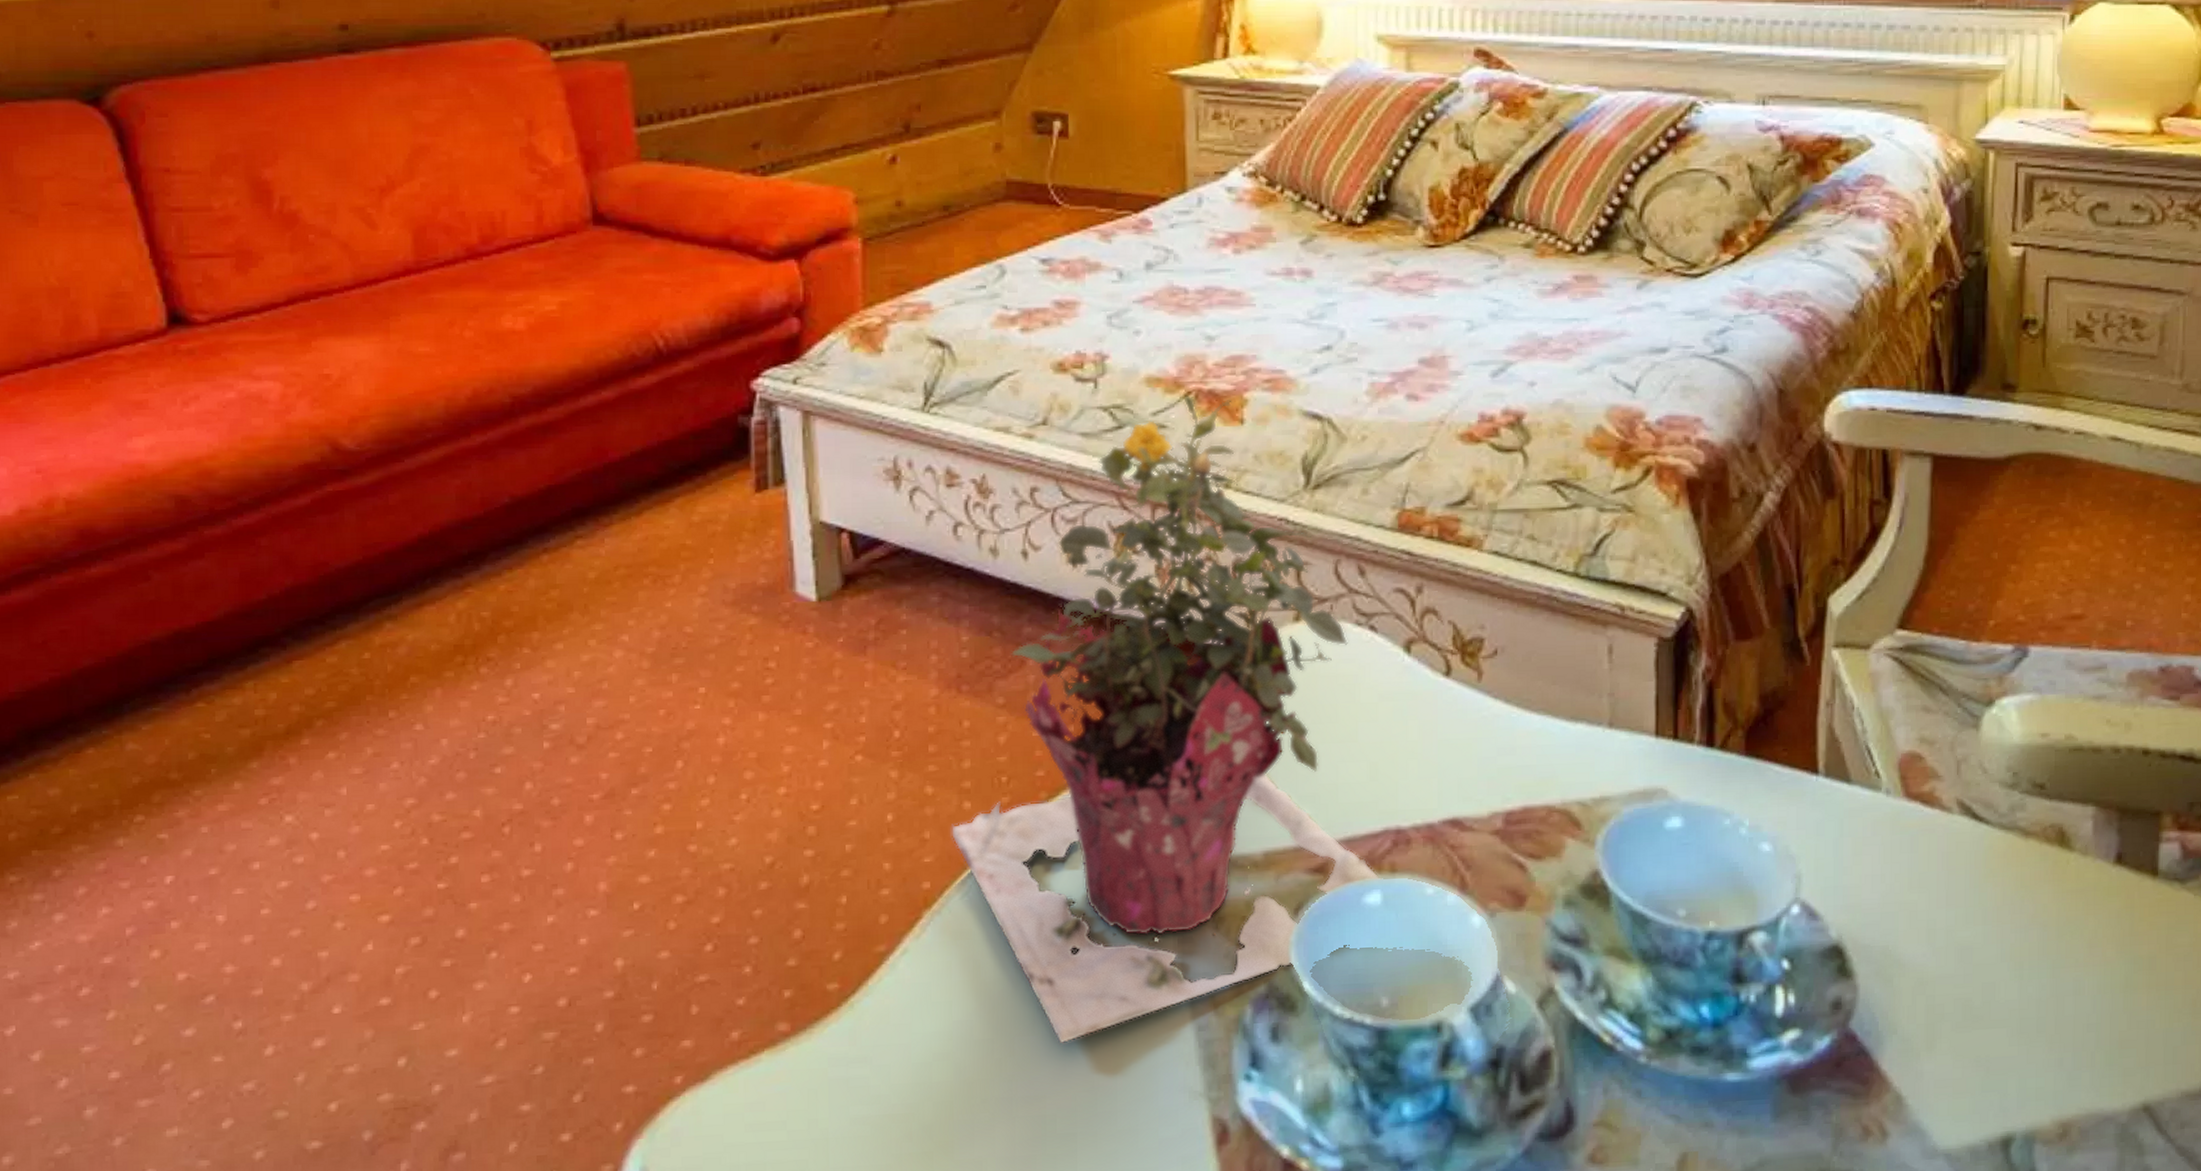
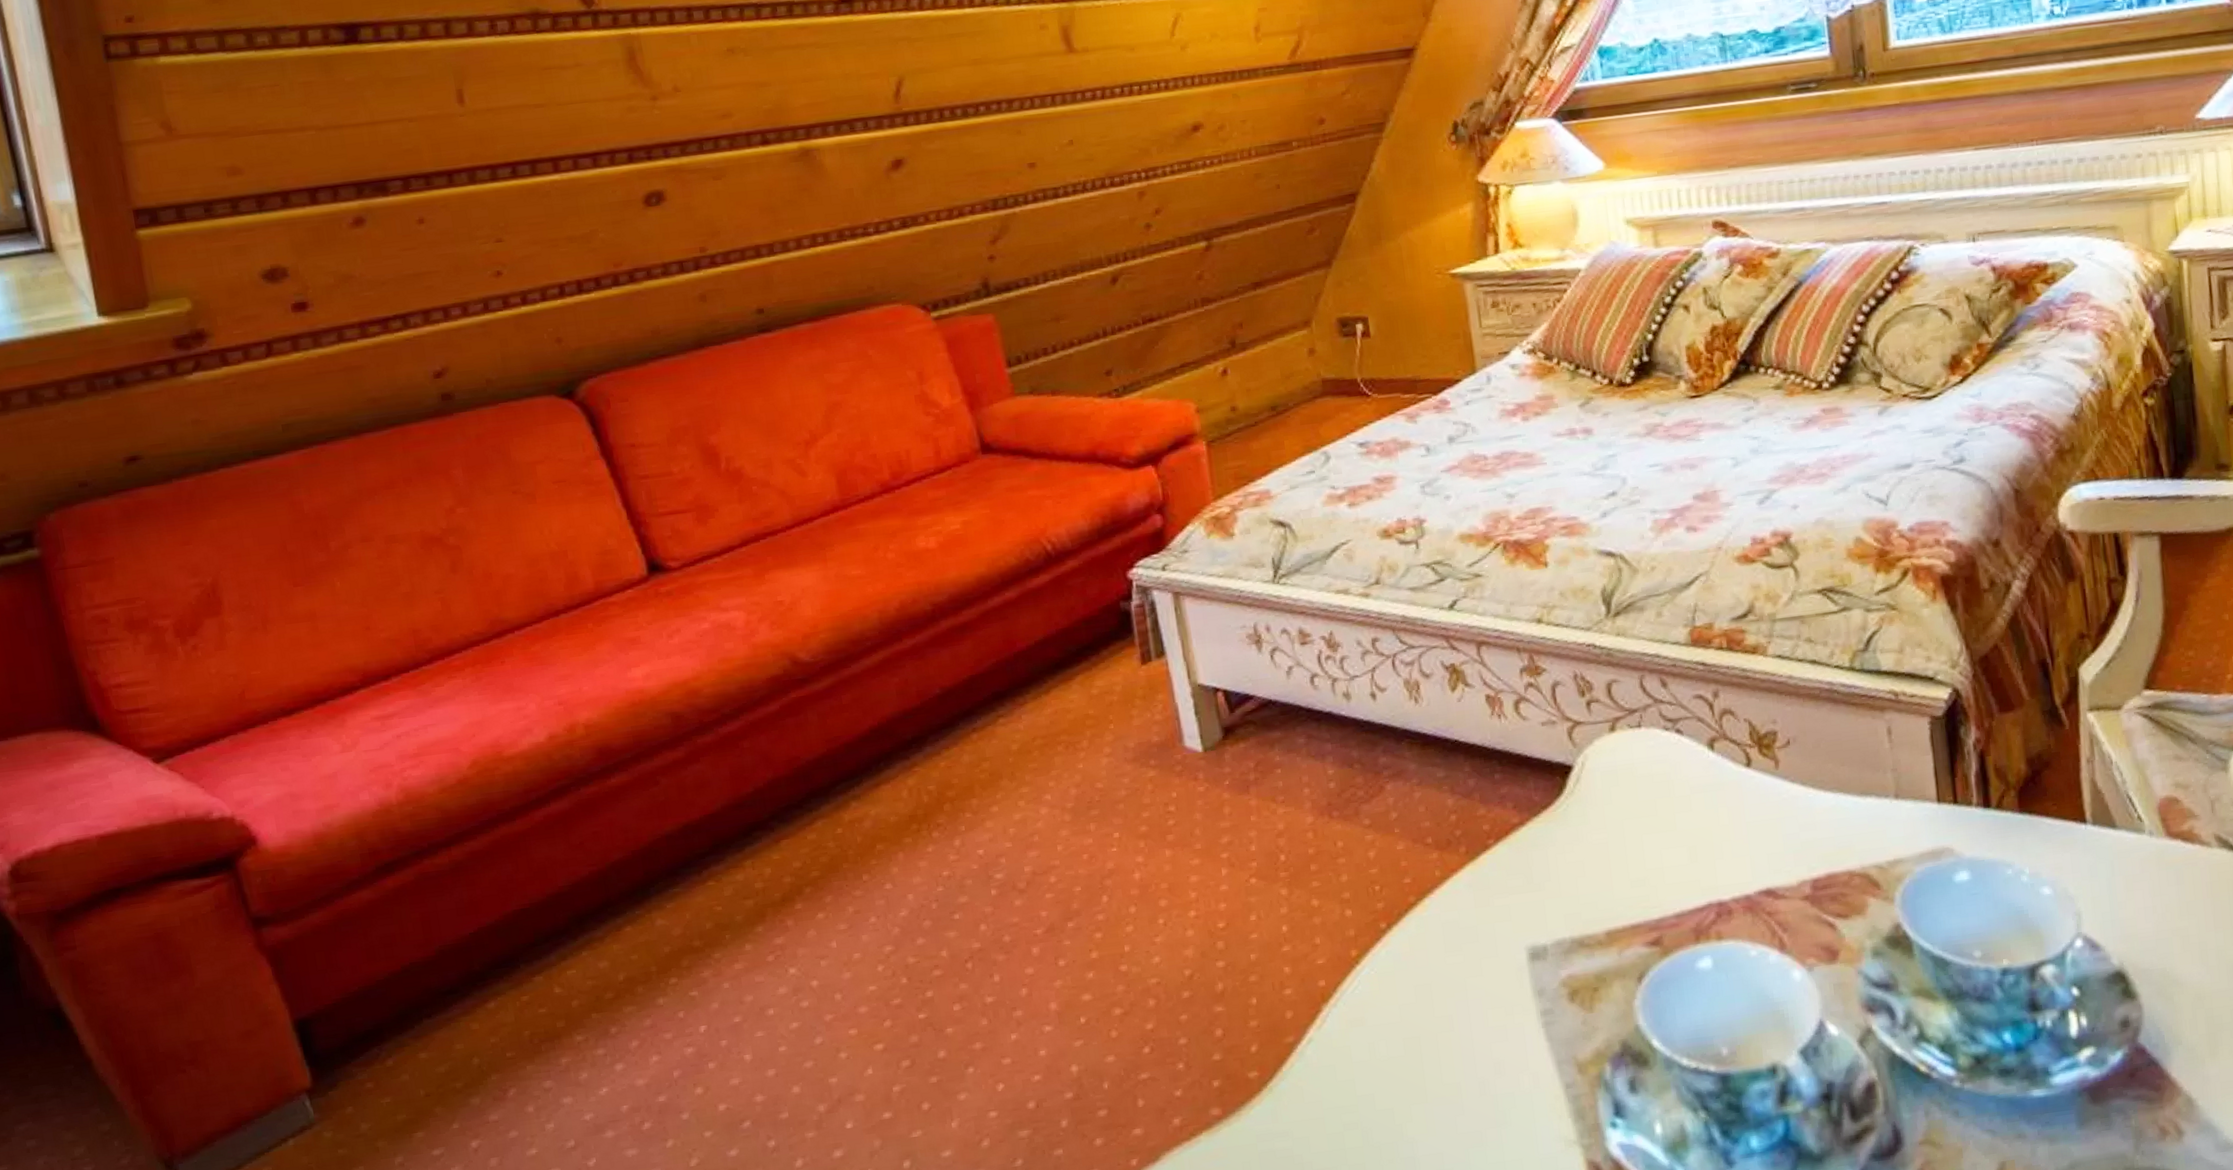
potted flower: present [950,394,1382,1044] -> none [1337,546,1711,1109]

